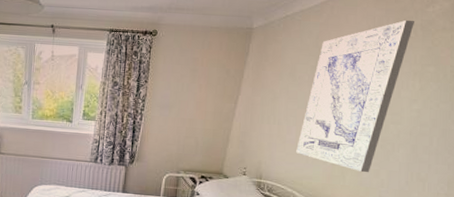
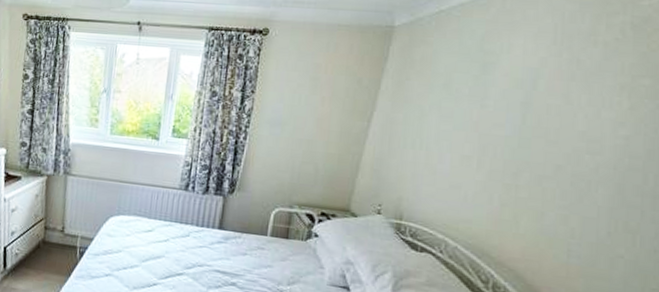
wall art: present [296,20,415,173] -> none [450,16,623,219]

